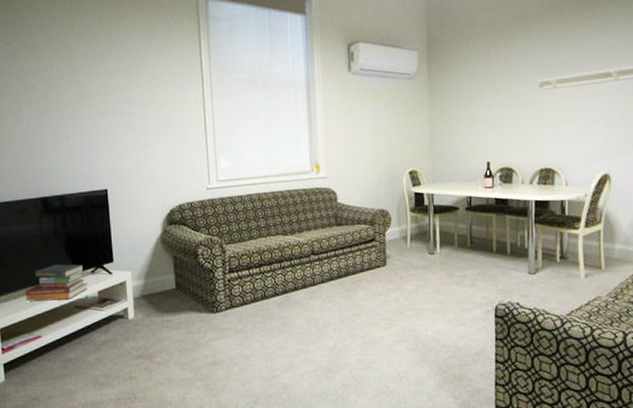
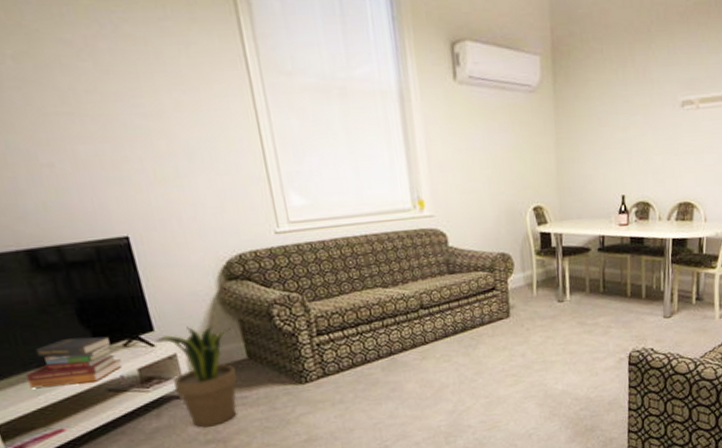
potted plant: none [112,259,169,344] -> present [153,325,237,428]

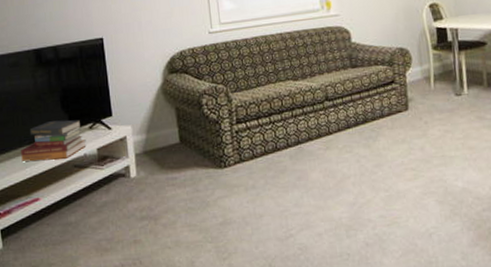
potted plant: present [153,325,237,428] -> none [111,112,171,205]

